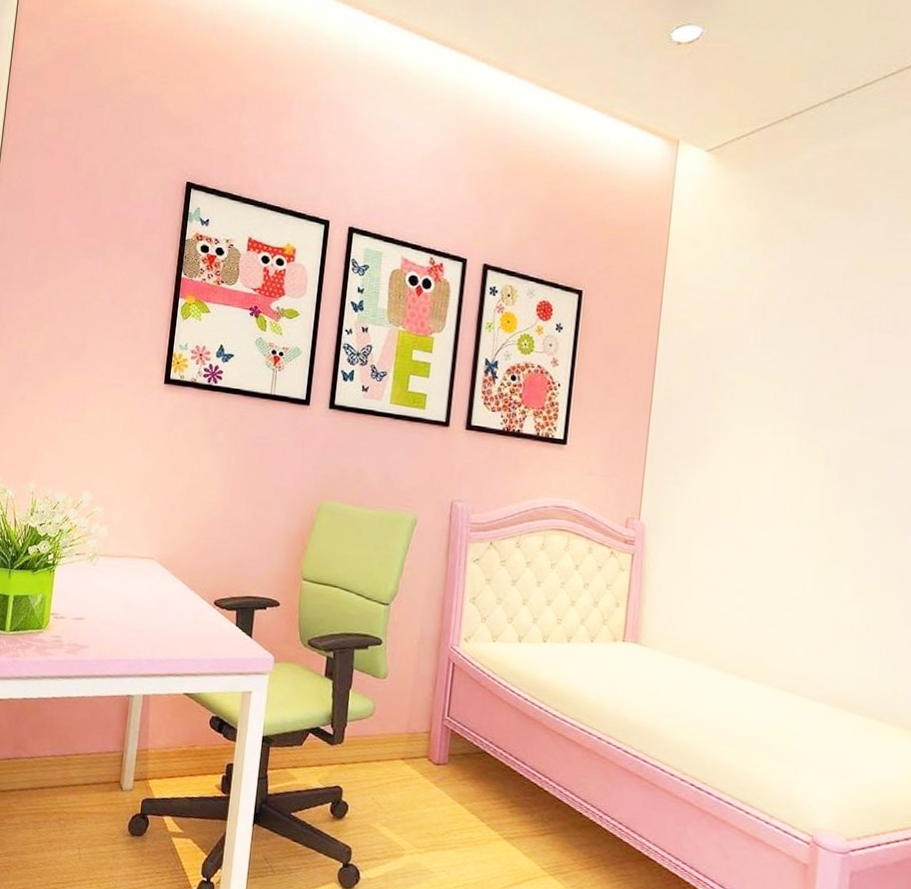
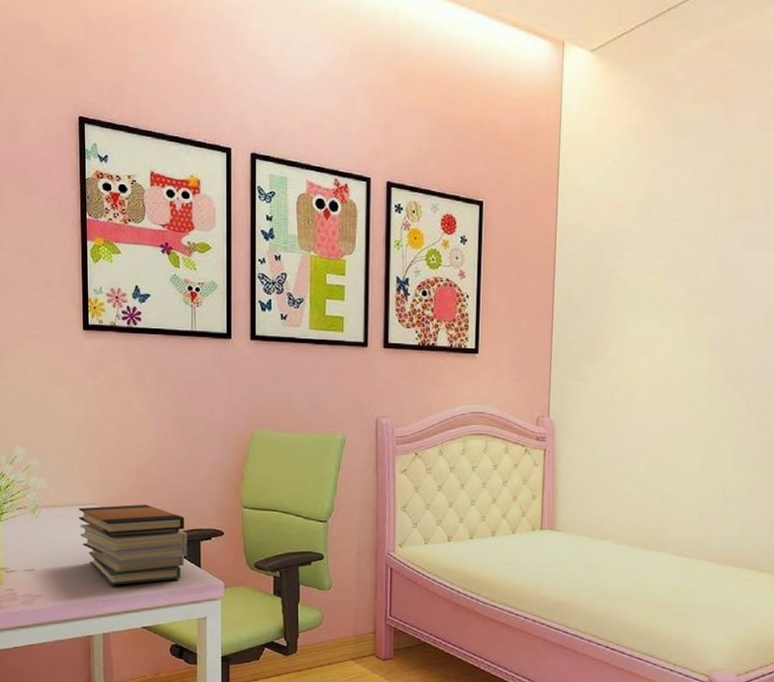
book stack: none [134,560,242,647] -> present [79,505,188,585]

